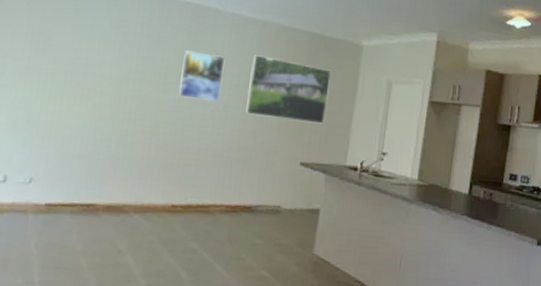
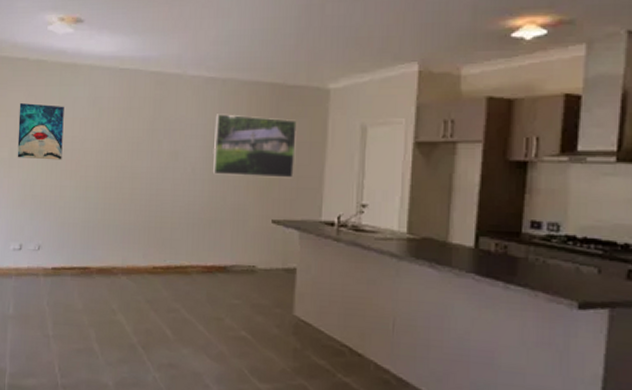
wall art: none [10,13,80,84] -> present [17,103,64,160]
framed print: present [178,49,225,102] -> none [149,116,189,166]

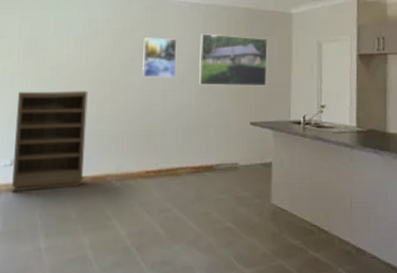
wall art: present [17,103,64,160] -> none [10,25,60,77]
bookshelf: none [21,174,93,278] -> present [12,90,88,192]
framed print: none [149,116,189,166] -> present [141,36,177,79]

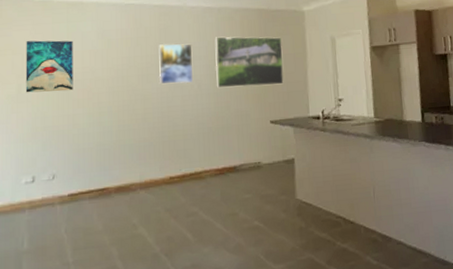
wall art: none [10,25,60,77] -> present [25,40,73,93]
bookshelf: present [12,90,88,192] -> none [35,101,107,209]

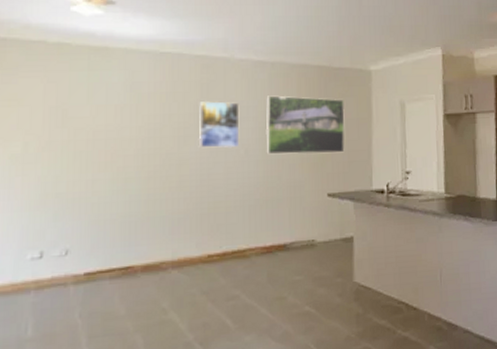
wall art: present [25,40,73,93] -> none [34,90,95,153]

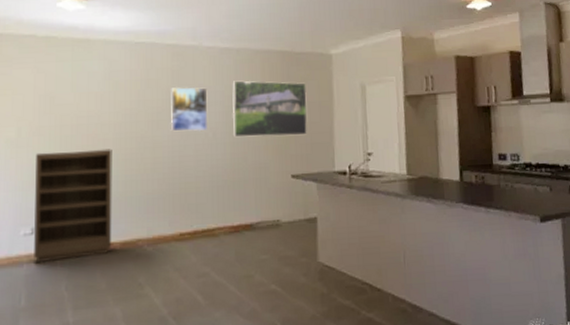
bookshelf: none [43,166,134,290] -> present [34,149,112,263]

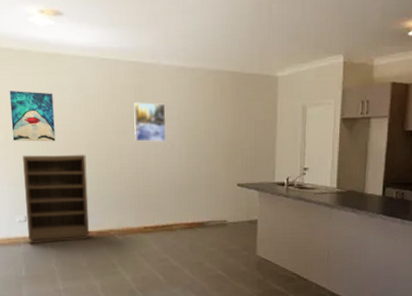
wall art: none [26,80,78,137] -> present [9,91,56,142]
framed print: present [232,80,308,138] -> none [188,98,253,150]

